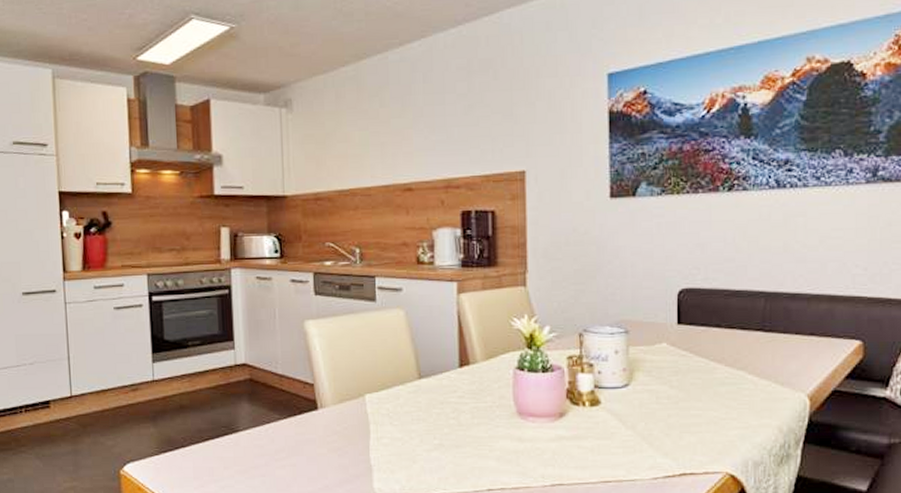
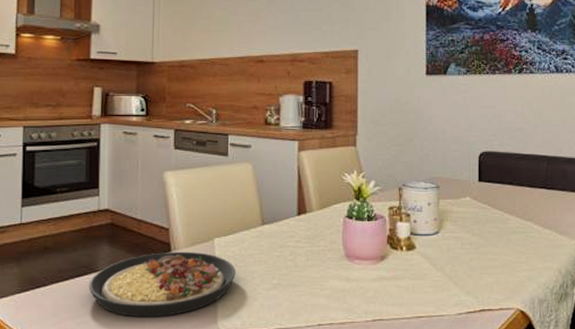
plate: none [230,409,392,481] -> present [89,251,236,318]

